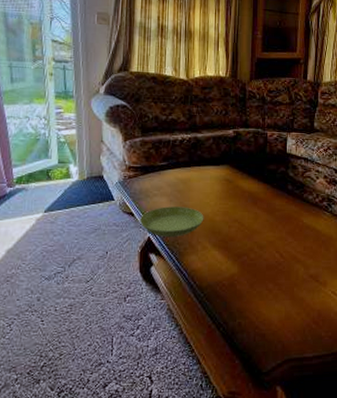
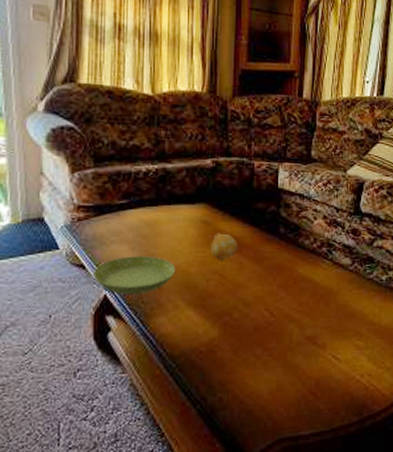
fruit: none [232,189,254,211] -> present [211,233,238,260]

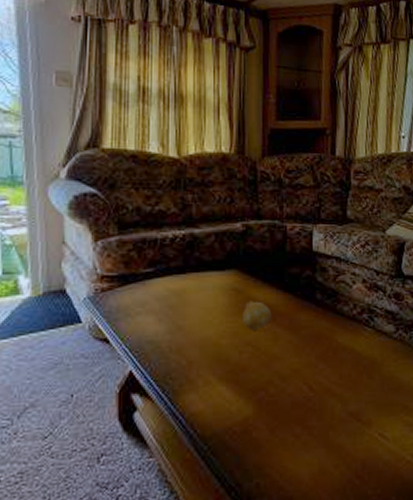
saucer: present [92,256,176,294] -> none [116,327,206,370]

